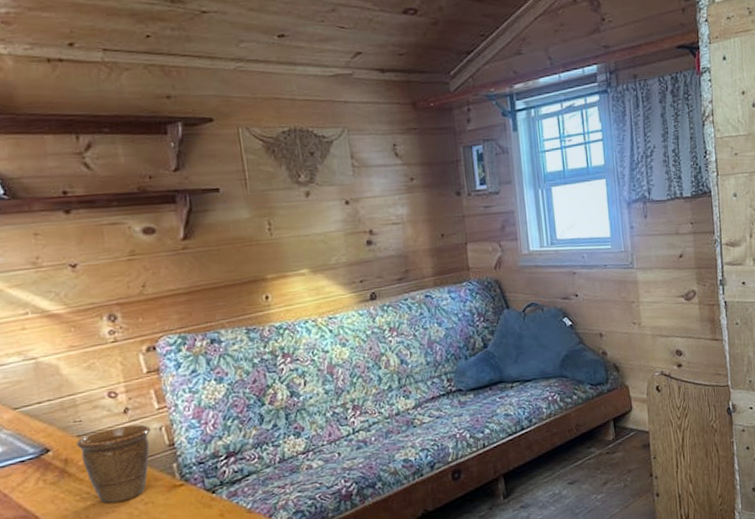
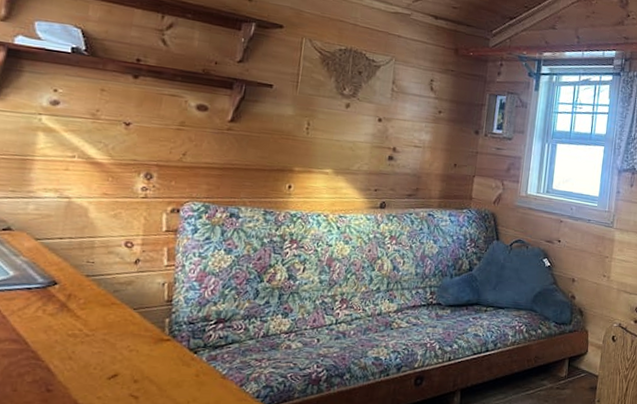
mug: present [76,424,151,503] -> none [83,274,155,344]

